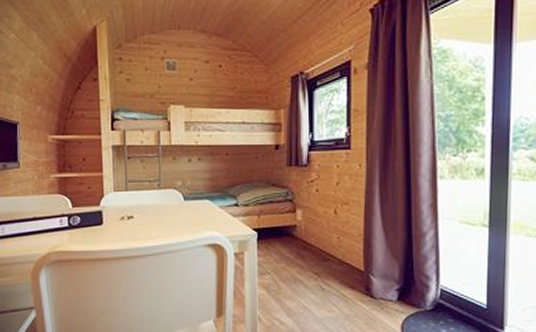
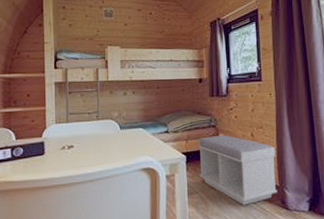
bench: none [272,210,362,290] -> present [198,135,277,205]

